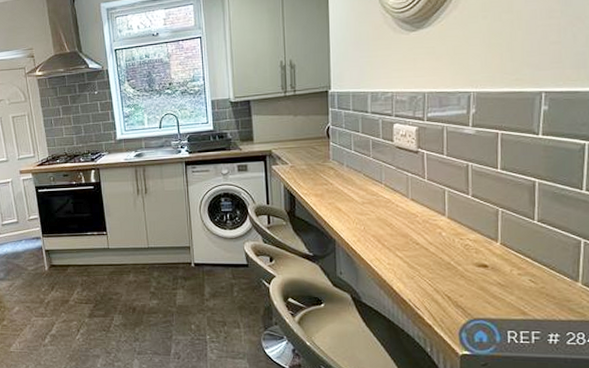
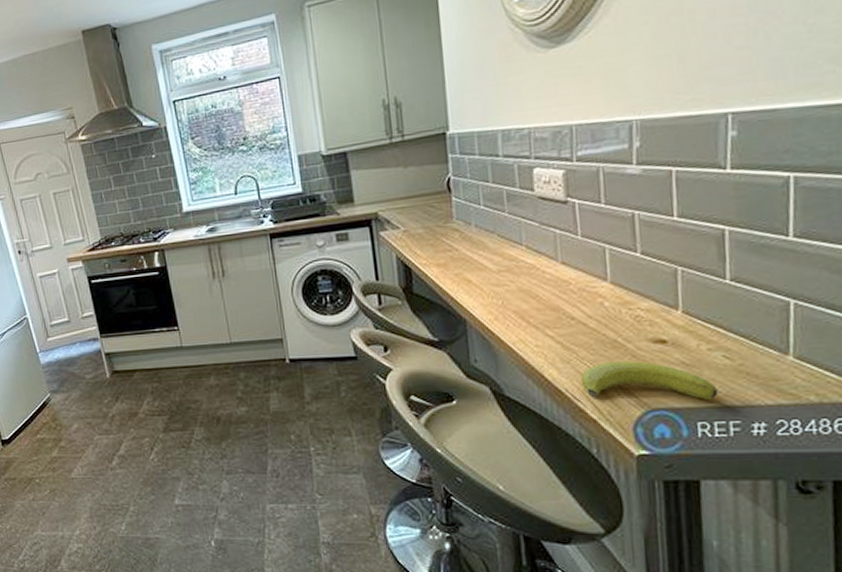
banana: none [421,279,524,314] -> present [580,360,718,401]

